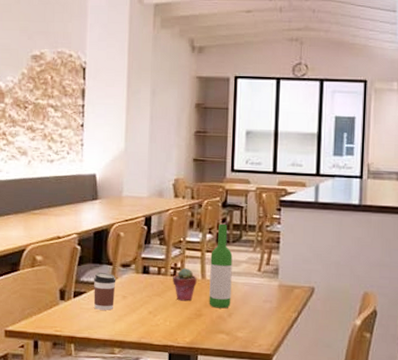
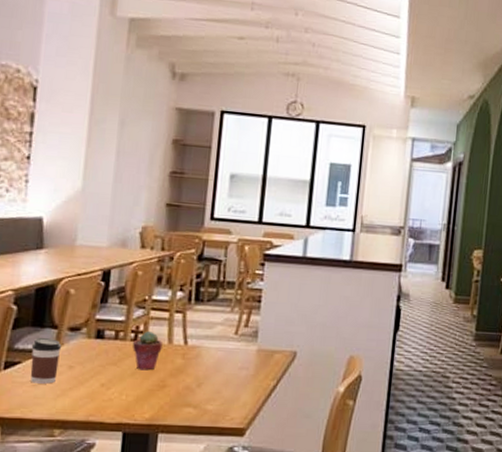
wine bottle: present [209,223,233,309] -> none [175,279,207,378]

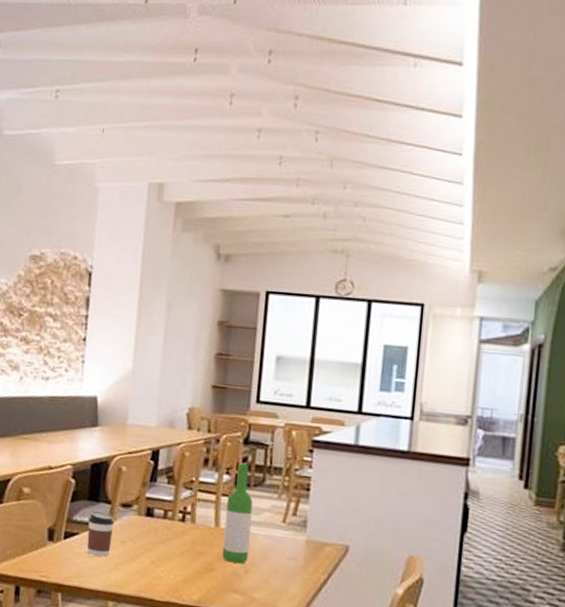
potted succulent: present [132,331,163,371] -> none [180,513,210,552]
wine bottle: none [175,279,207,378] -> present [222,463,253,564]

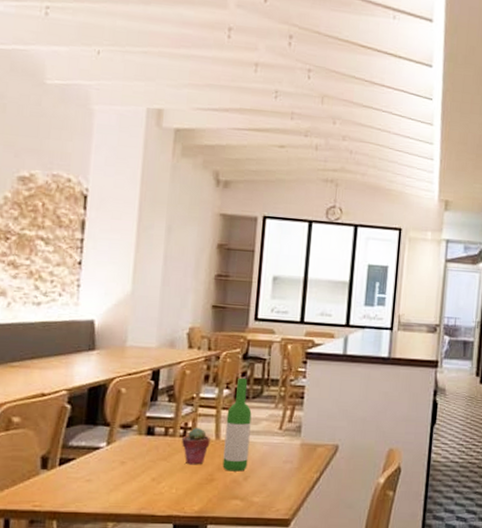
coffee cup: present [86,511,115,557] -> none [84,435,114,479]
potted succulent: none [180,513,210,552] -> present [181,428,210,465]

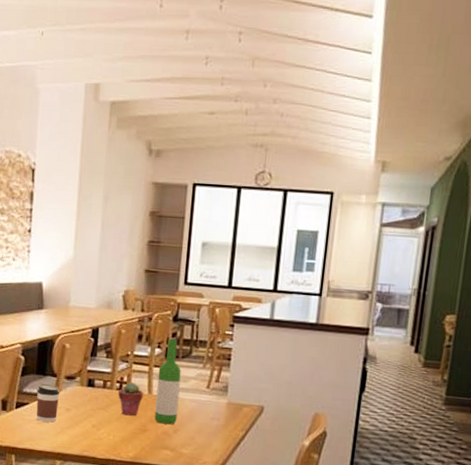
coffee cup: none [84,435,114,479] -> present [36,384,60,423]

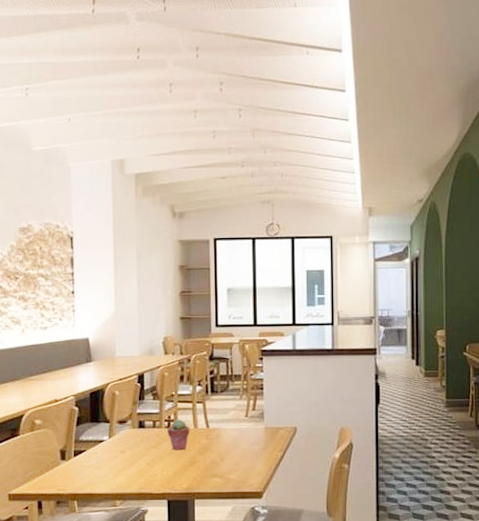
coffee cup: present [36,384,60,423] -> none [92,431,114,466]
wine bottle: present [154,338,181,425] -> none [201,375,222,454]

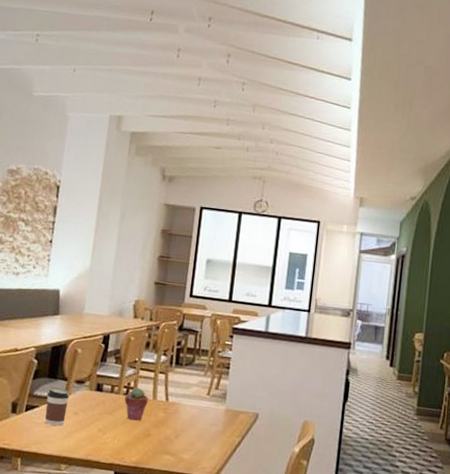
coffee cup: none [92,431,114,466] -> present [44,387,70,426]

